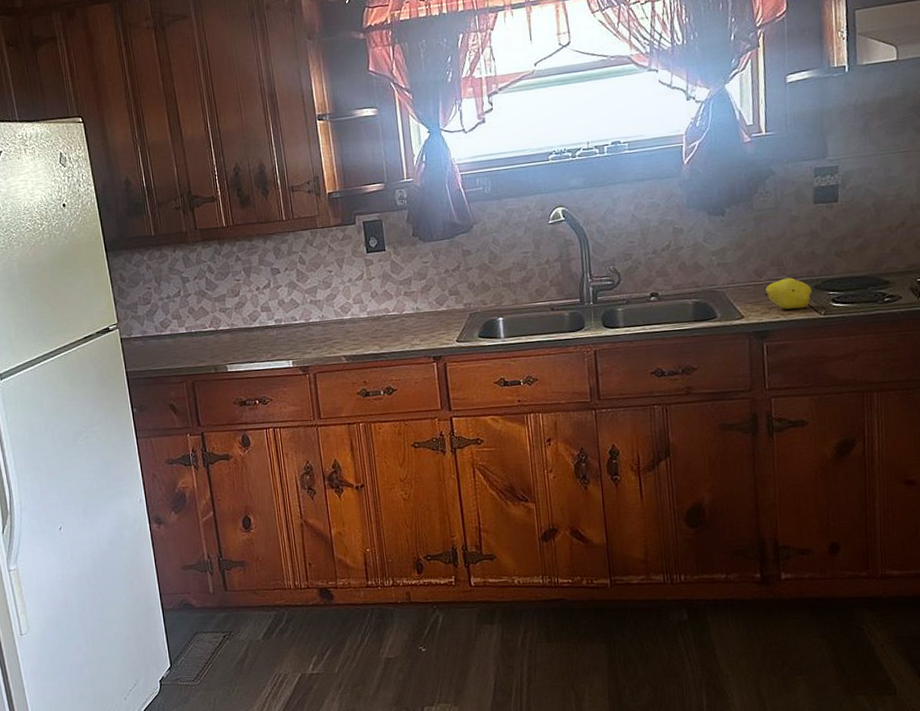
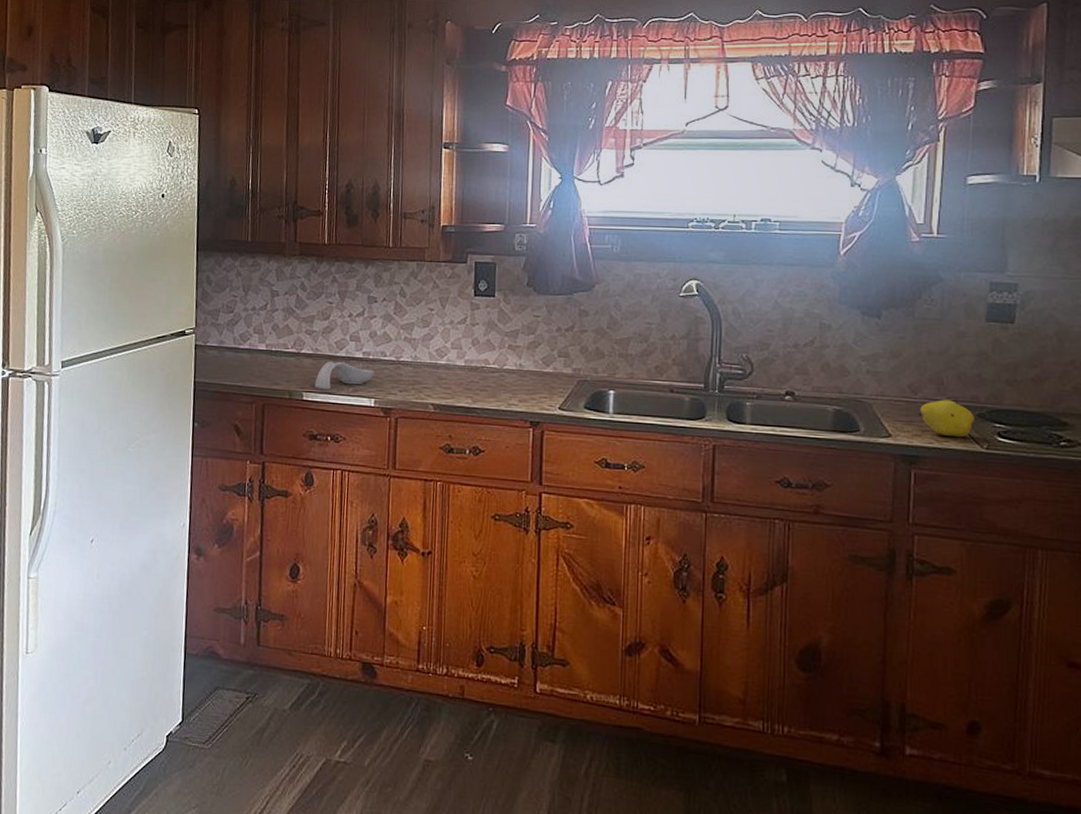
spoon rest: none [236,332,289,360] -> present [314,361,375,390]

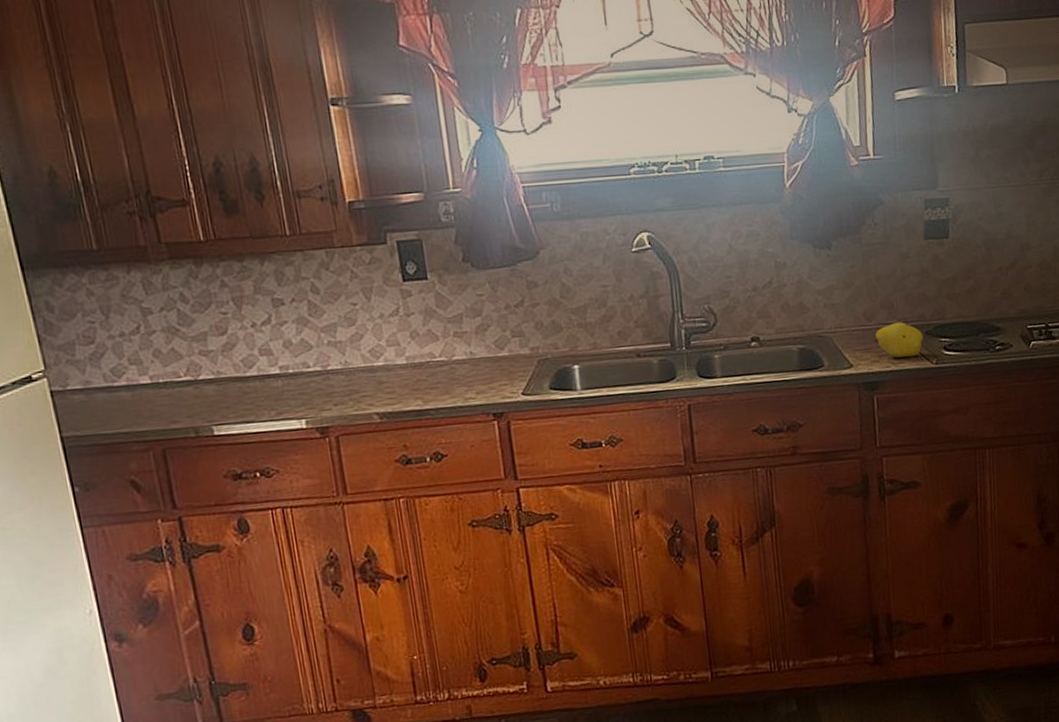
spoon rest: present [314,361,375,390] -> none [224,382,300,420]

